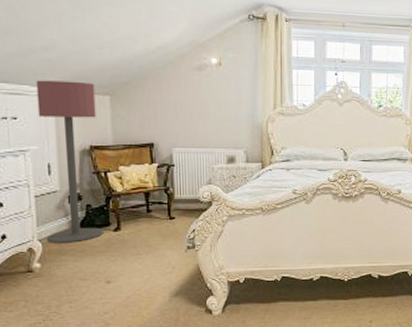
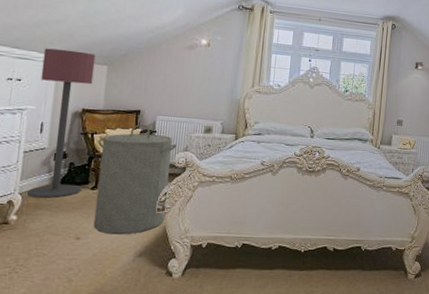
laundry hamper: none [113,158,199,276] -> present [93,124,177,235]

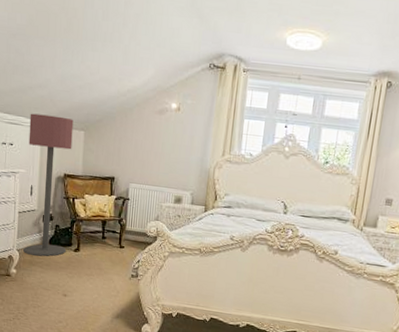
laundry hamper: present [93,124,177,235] -> none [77,191,148,297]

